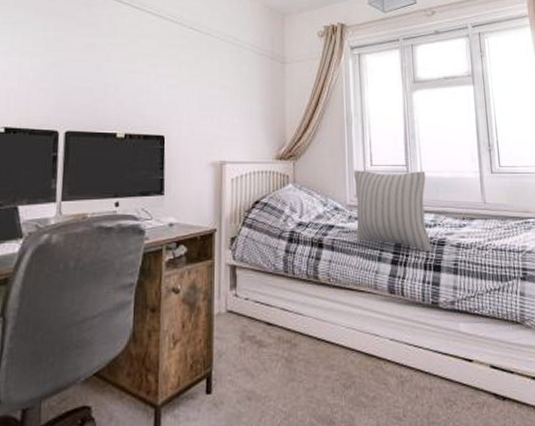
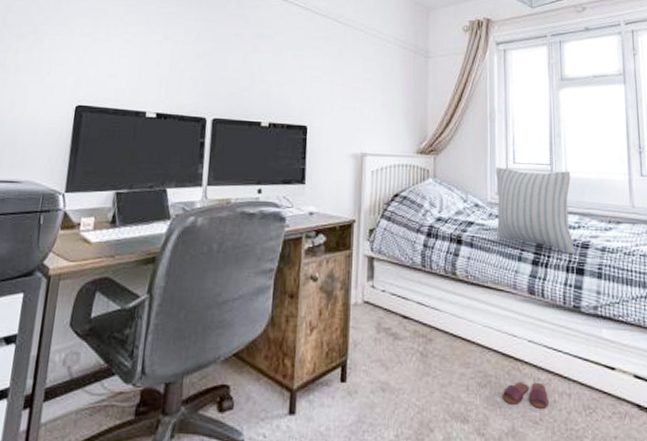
slippers: none [367,379,411,405] -> present [503,381,548,409]

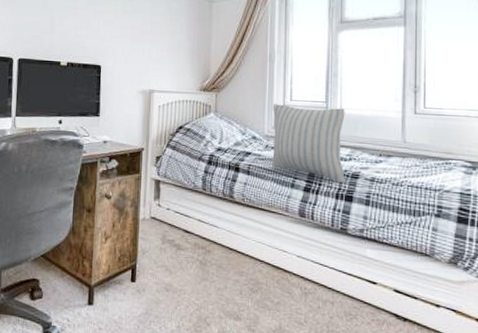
slippers: present [503,381,548,409] -> none [272,289,313,313]

